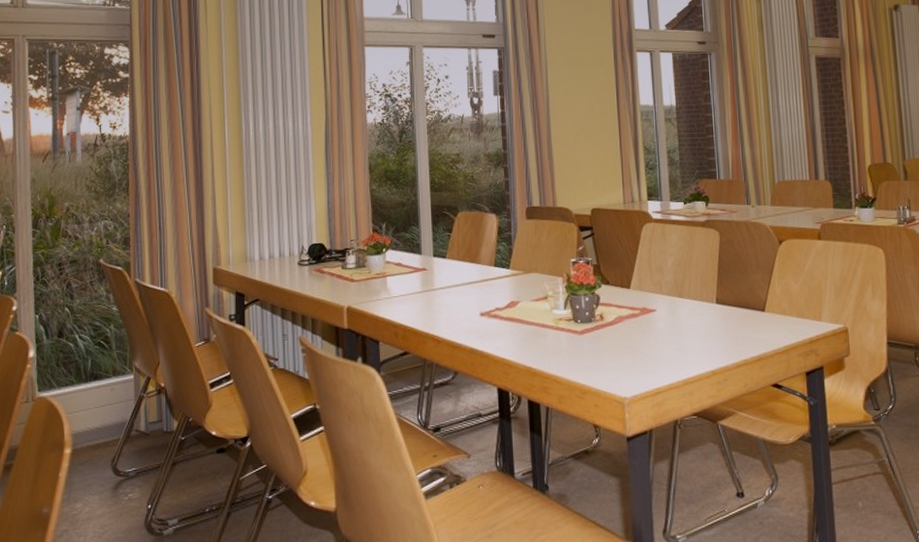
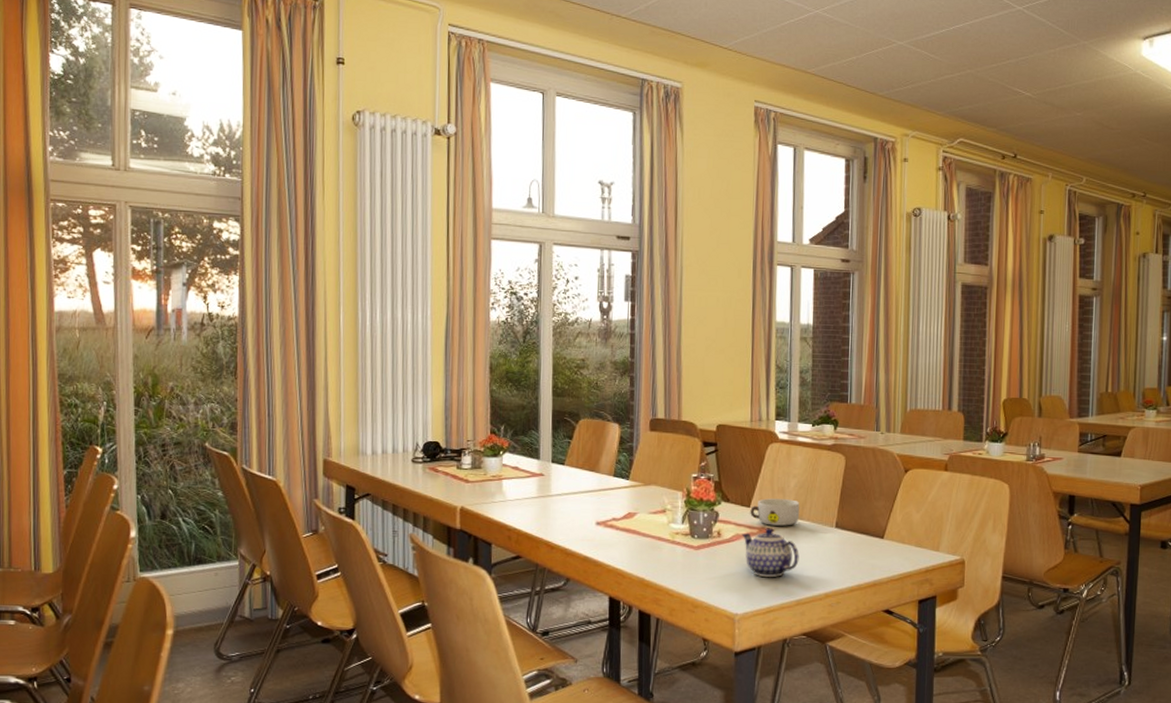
teapot: none [624,308,683,359] -> present [742,528,799,578]
bowl: none [630,278,680,306] -> present [750,498,800,526]

